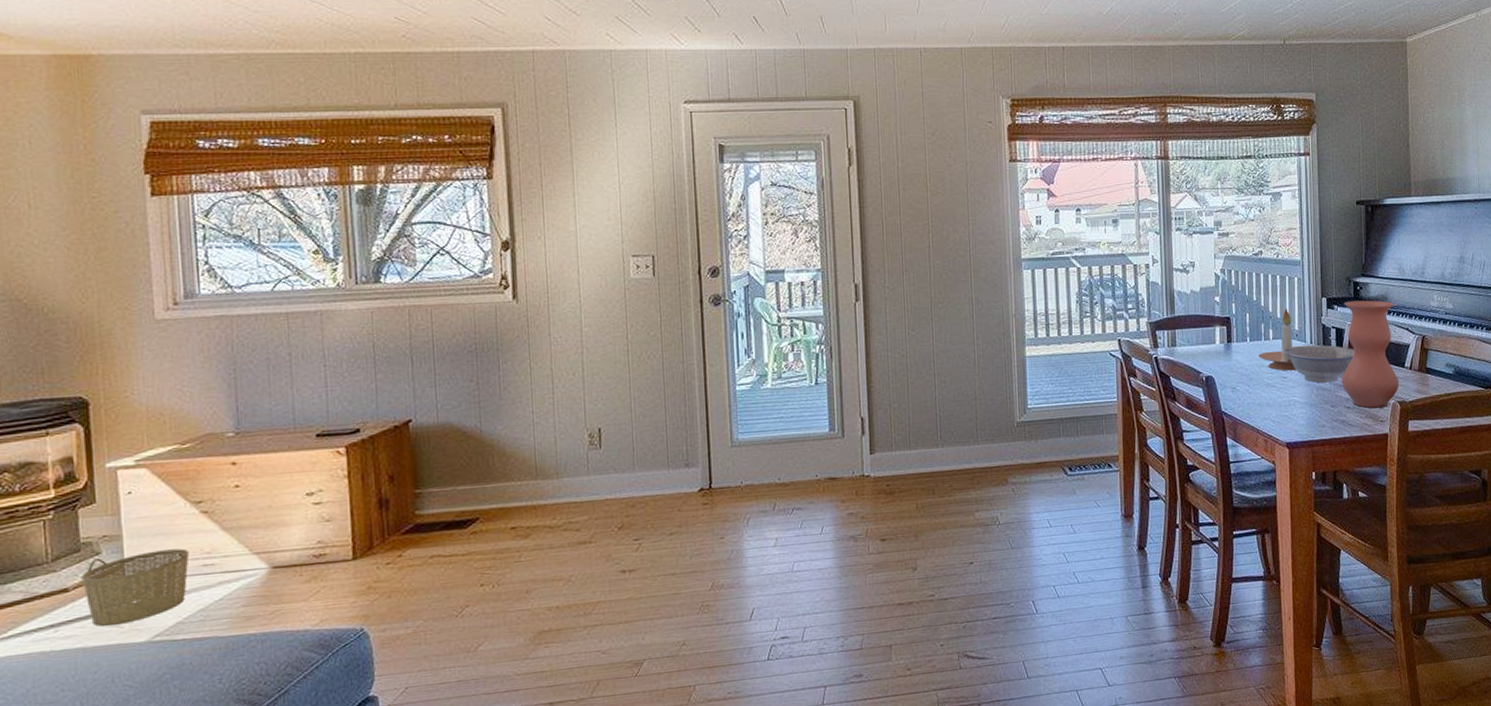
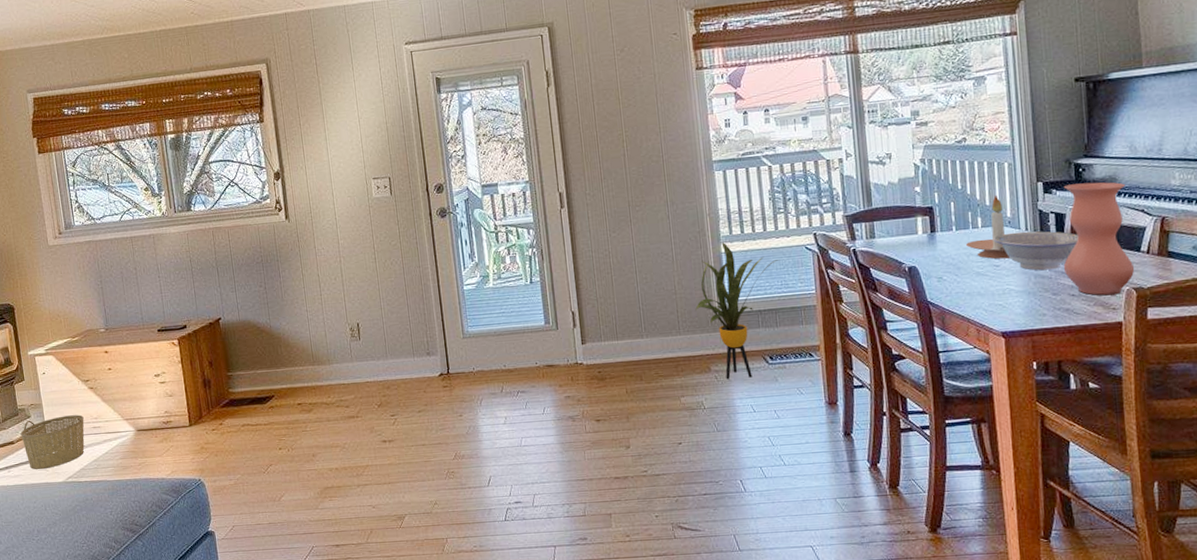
house plant: none [995,345,1083,492] -> present [695,242,779,380]

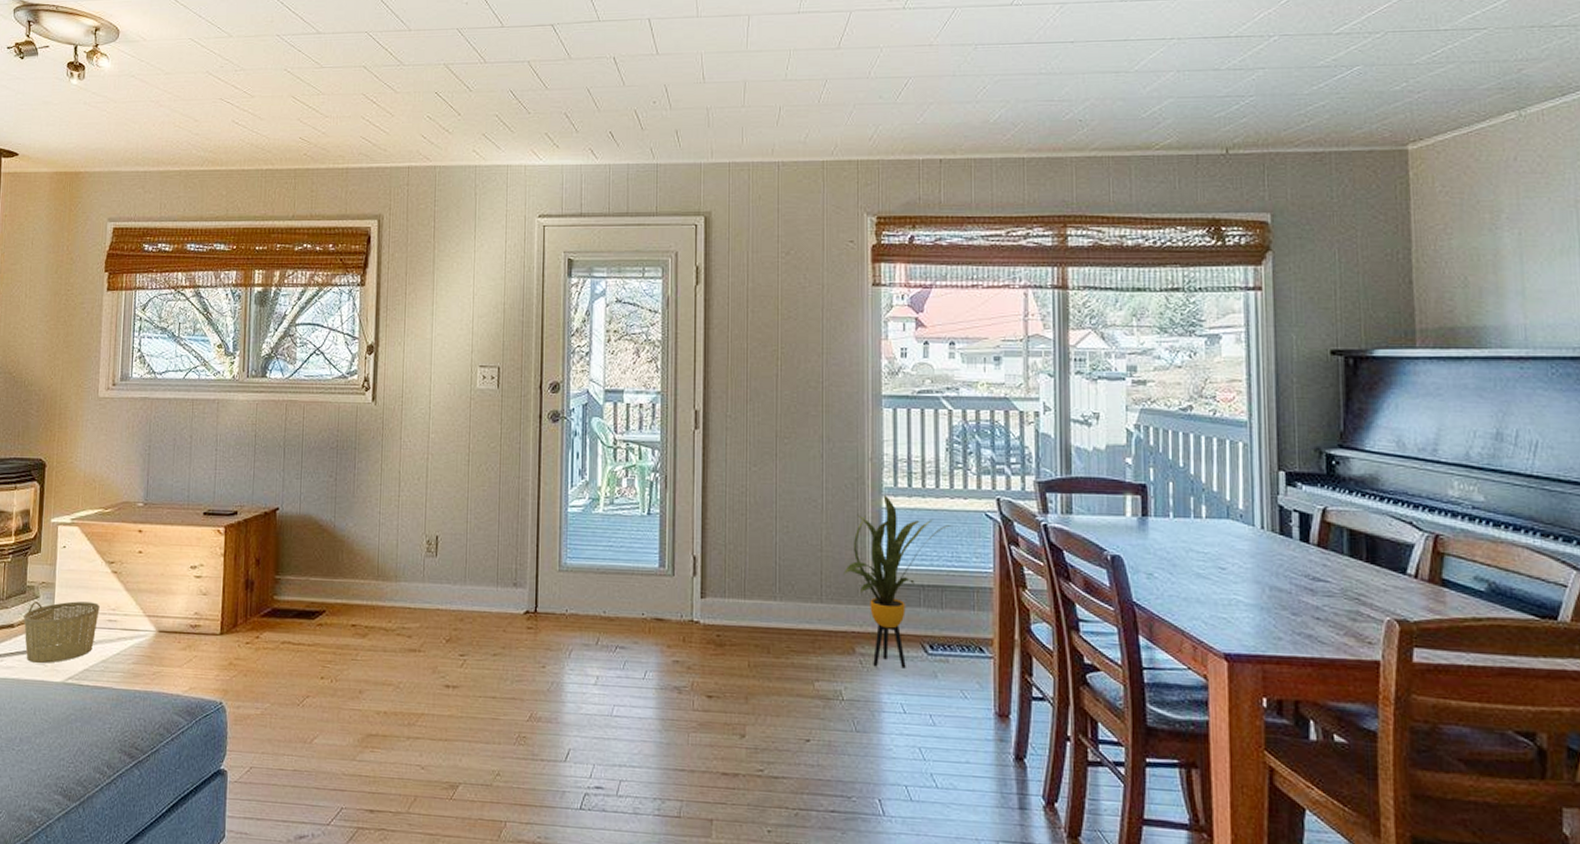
candle holder: present [966,196,1011,259] -> none [1185,481,1240,561]
bowl: present [993,231,1079,271] -> none [1219,529,1328,583]
vase: present [1063,182,1135,296] -> none [1307,479,1399,625]

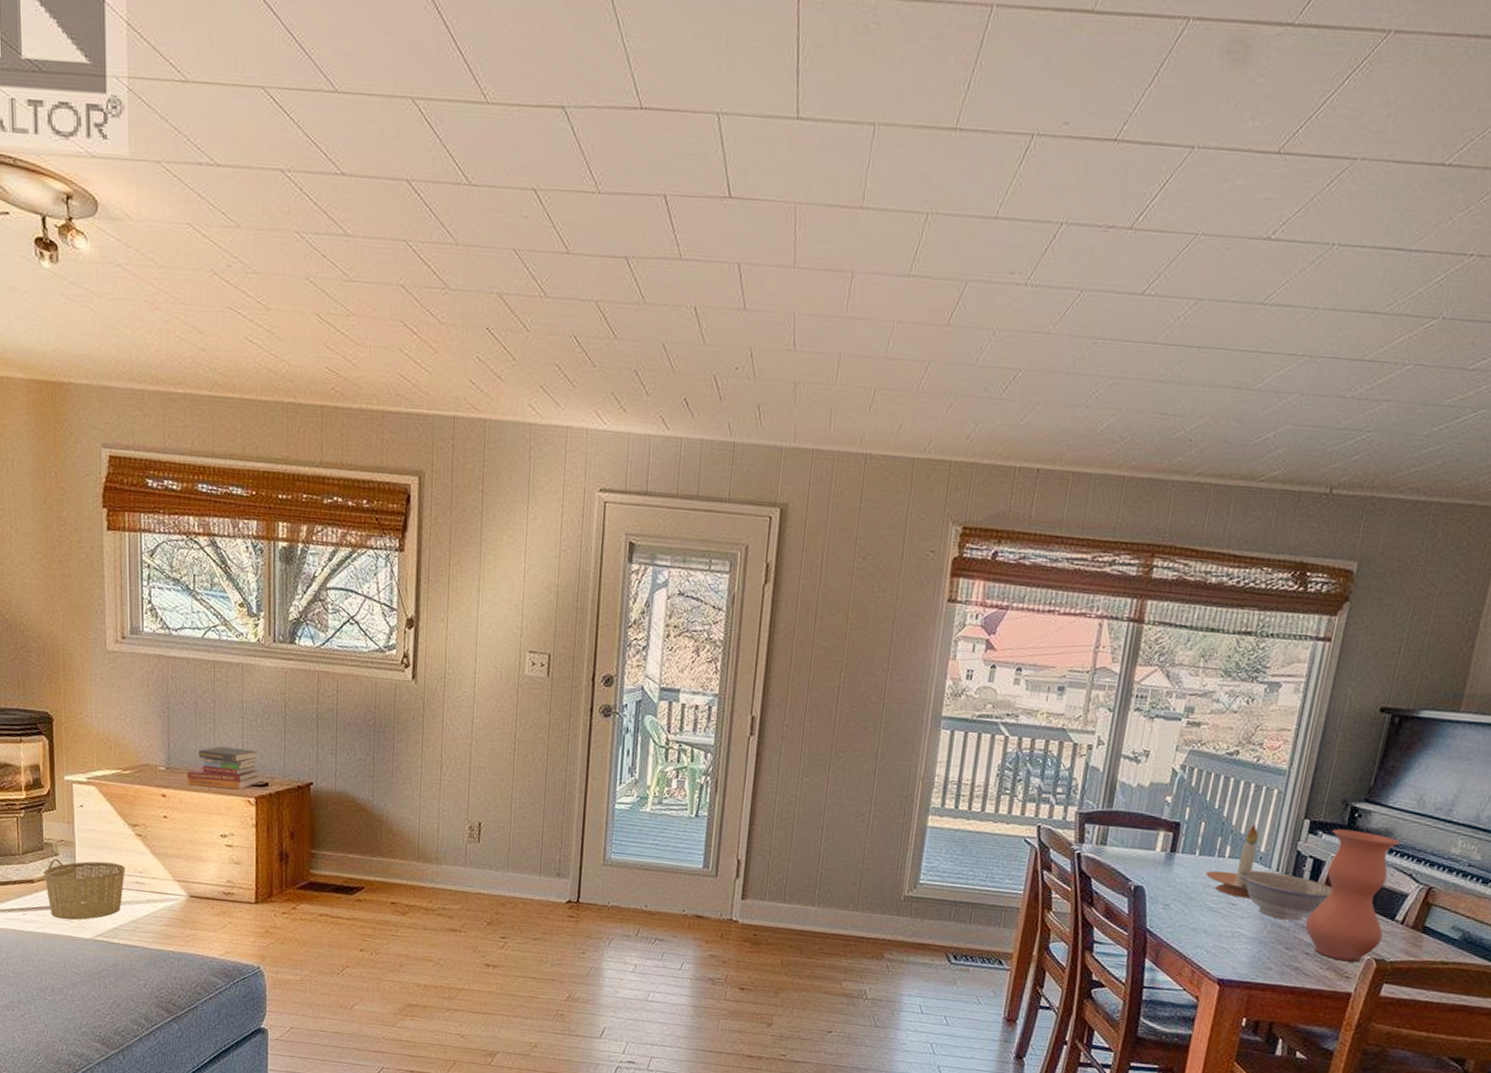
books: none [162,479,231,521] -> present [186,746,262,790]
house plant: present [843,494,952,669] -> none [881,813,991,975]
candle holder: none [1185,481,1240,561] -> present [1206,825,1259,899]
bowl: none [1219,529,1328,583] -> present [1237,869,1333,922]
vase: none [1307,479,1399,625] -> present [1305,828,1401,963]

